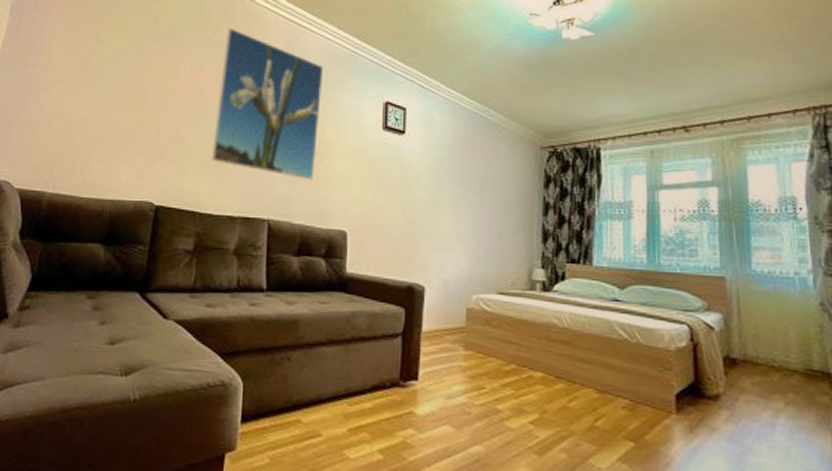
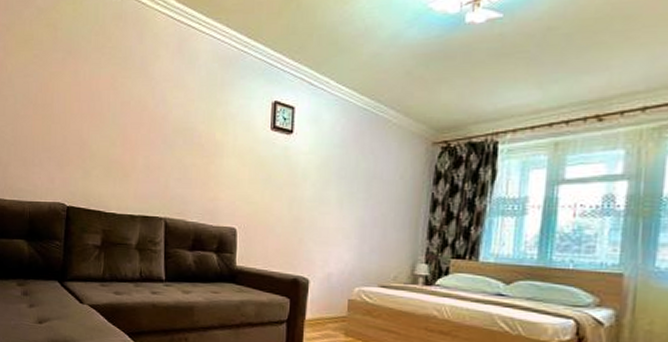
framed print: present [212,28,324,180] -> none [113,33,214,181]

